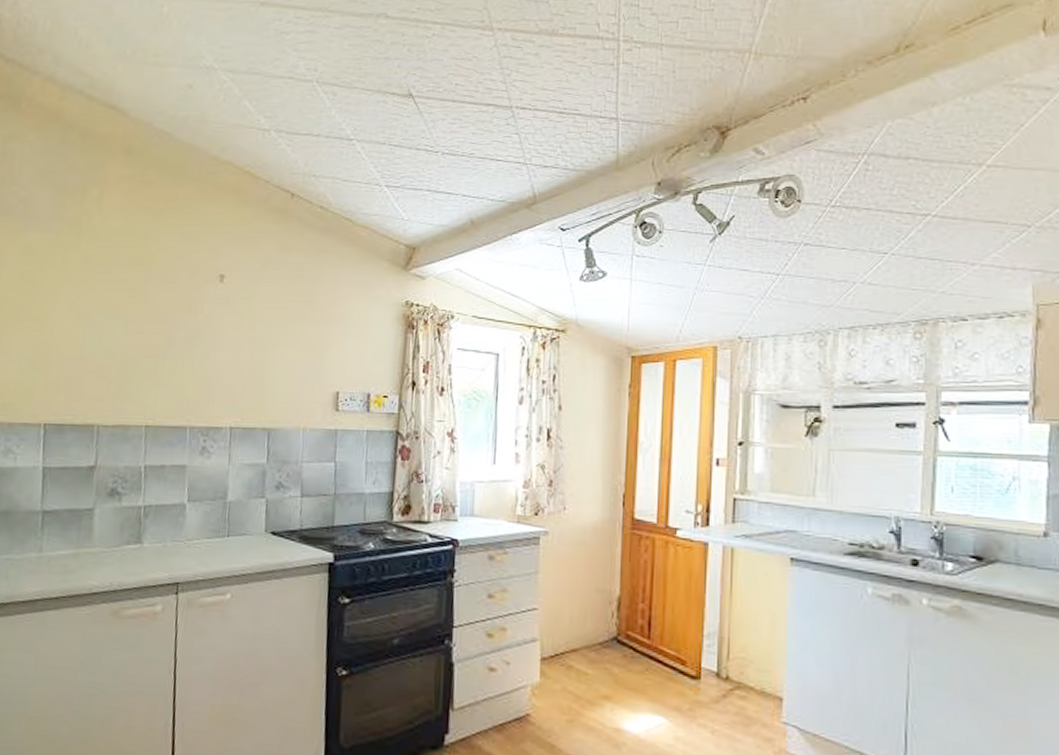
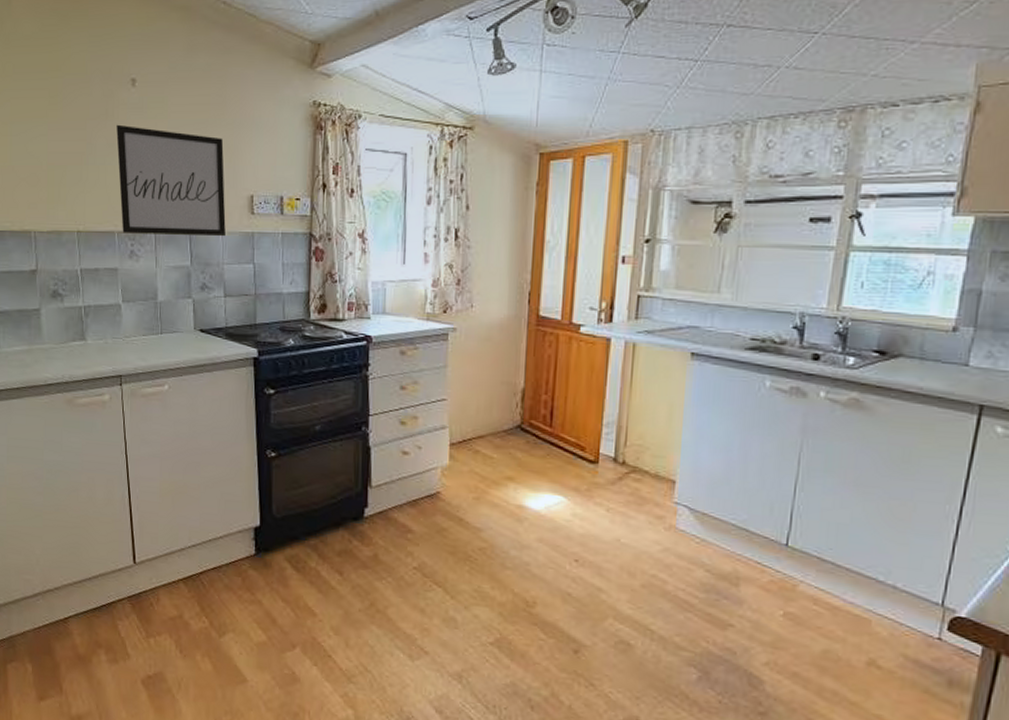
wall art: none [195,318,311,434] -> present [116,124,226,237]

